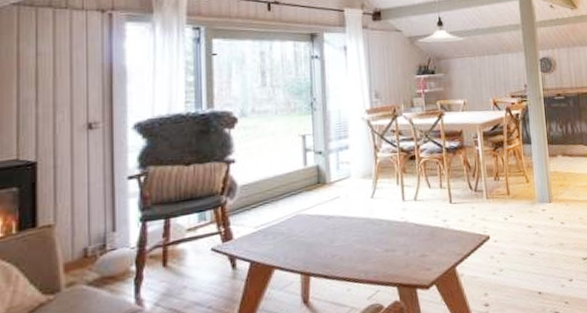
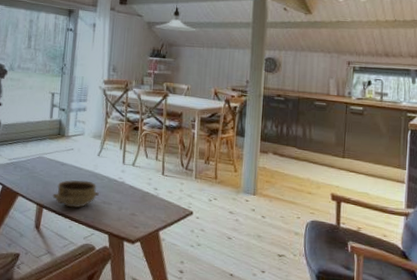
ceramic bowl: none [320,230,379,268] -> present [52,180,99,208]

